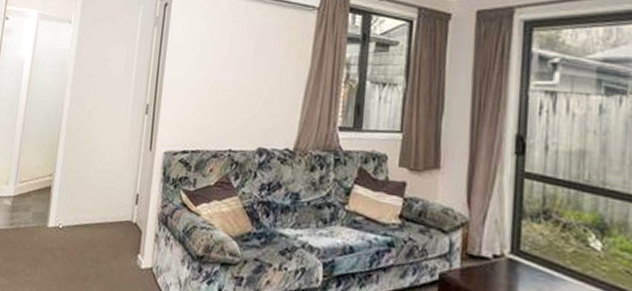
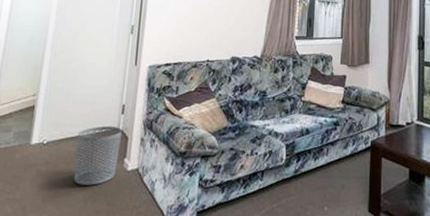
waste bin: none [88,215,136,280] -> present [74,126,122,186]

